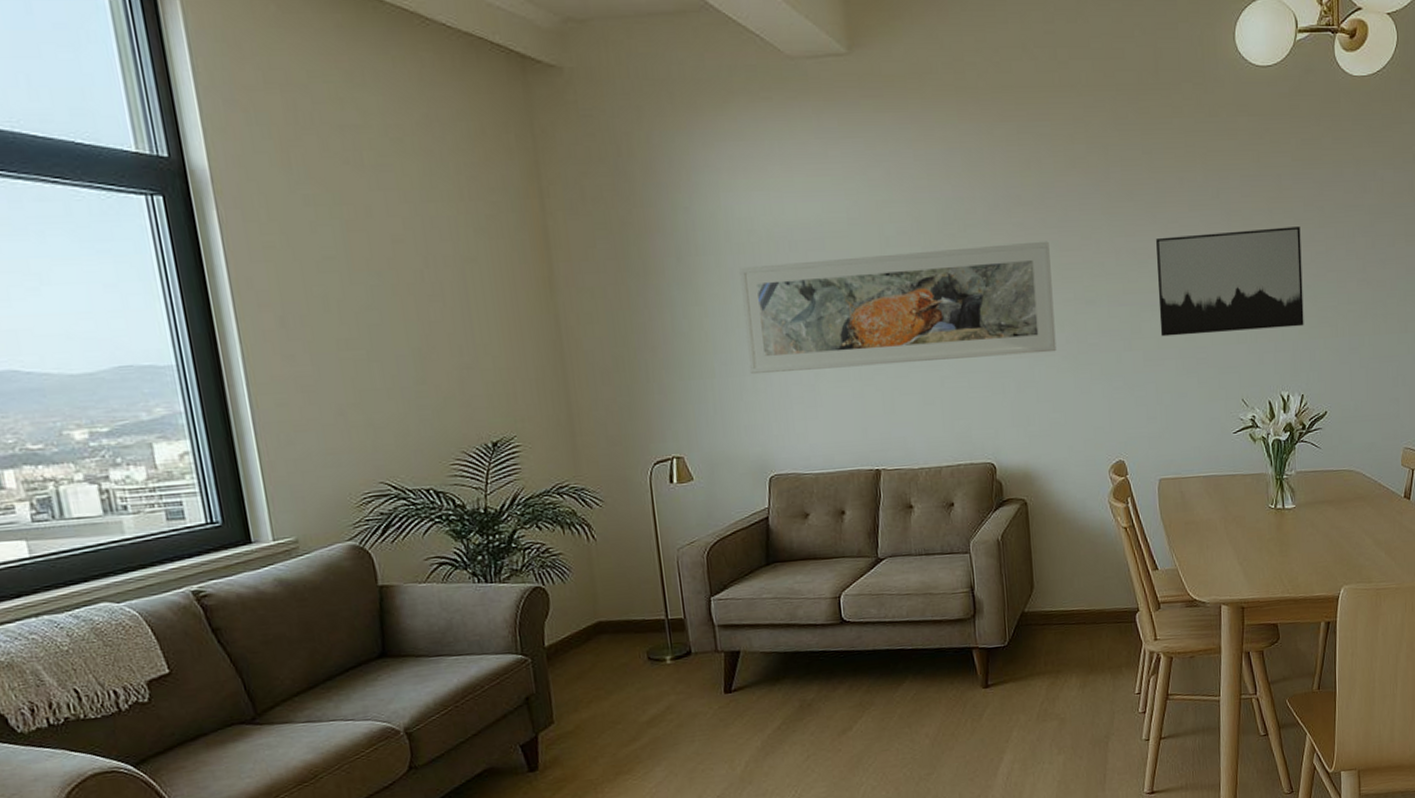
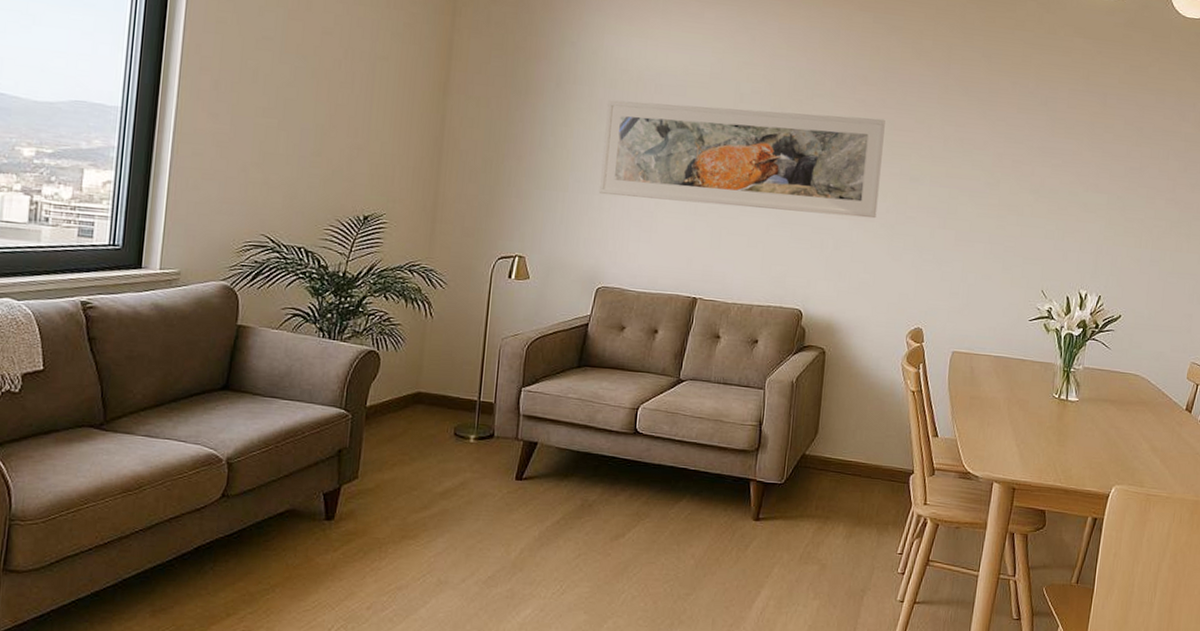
wall art: present [1156,227,1304,337] -> none [974,132,1119,233]

